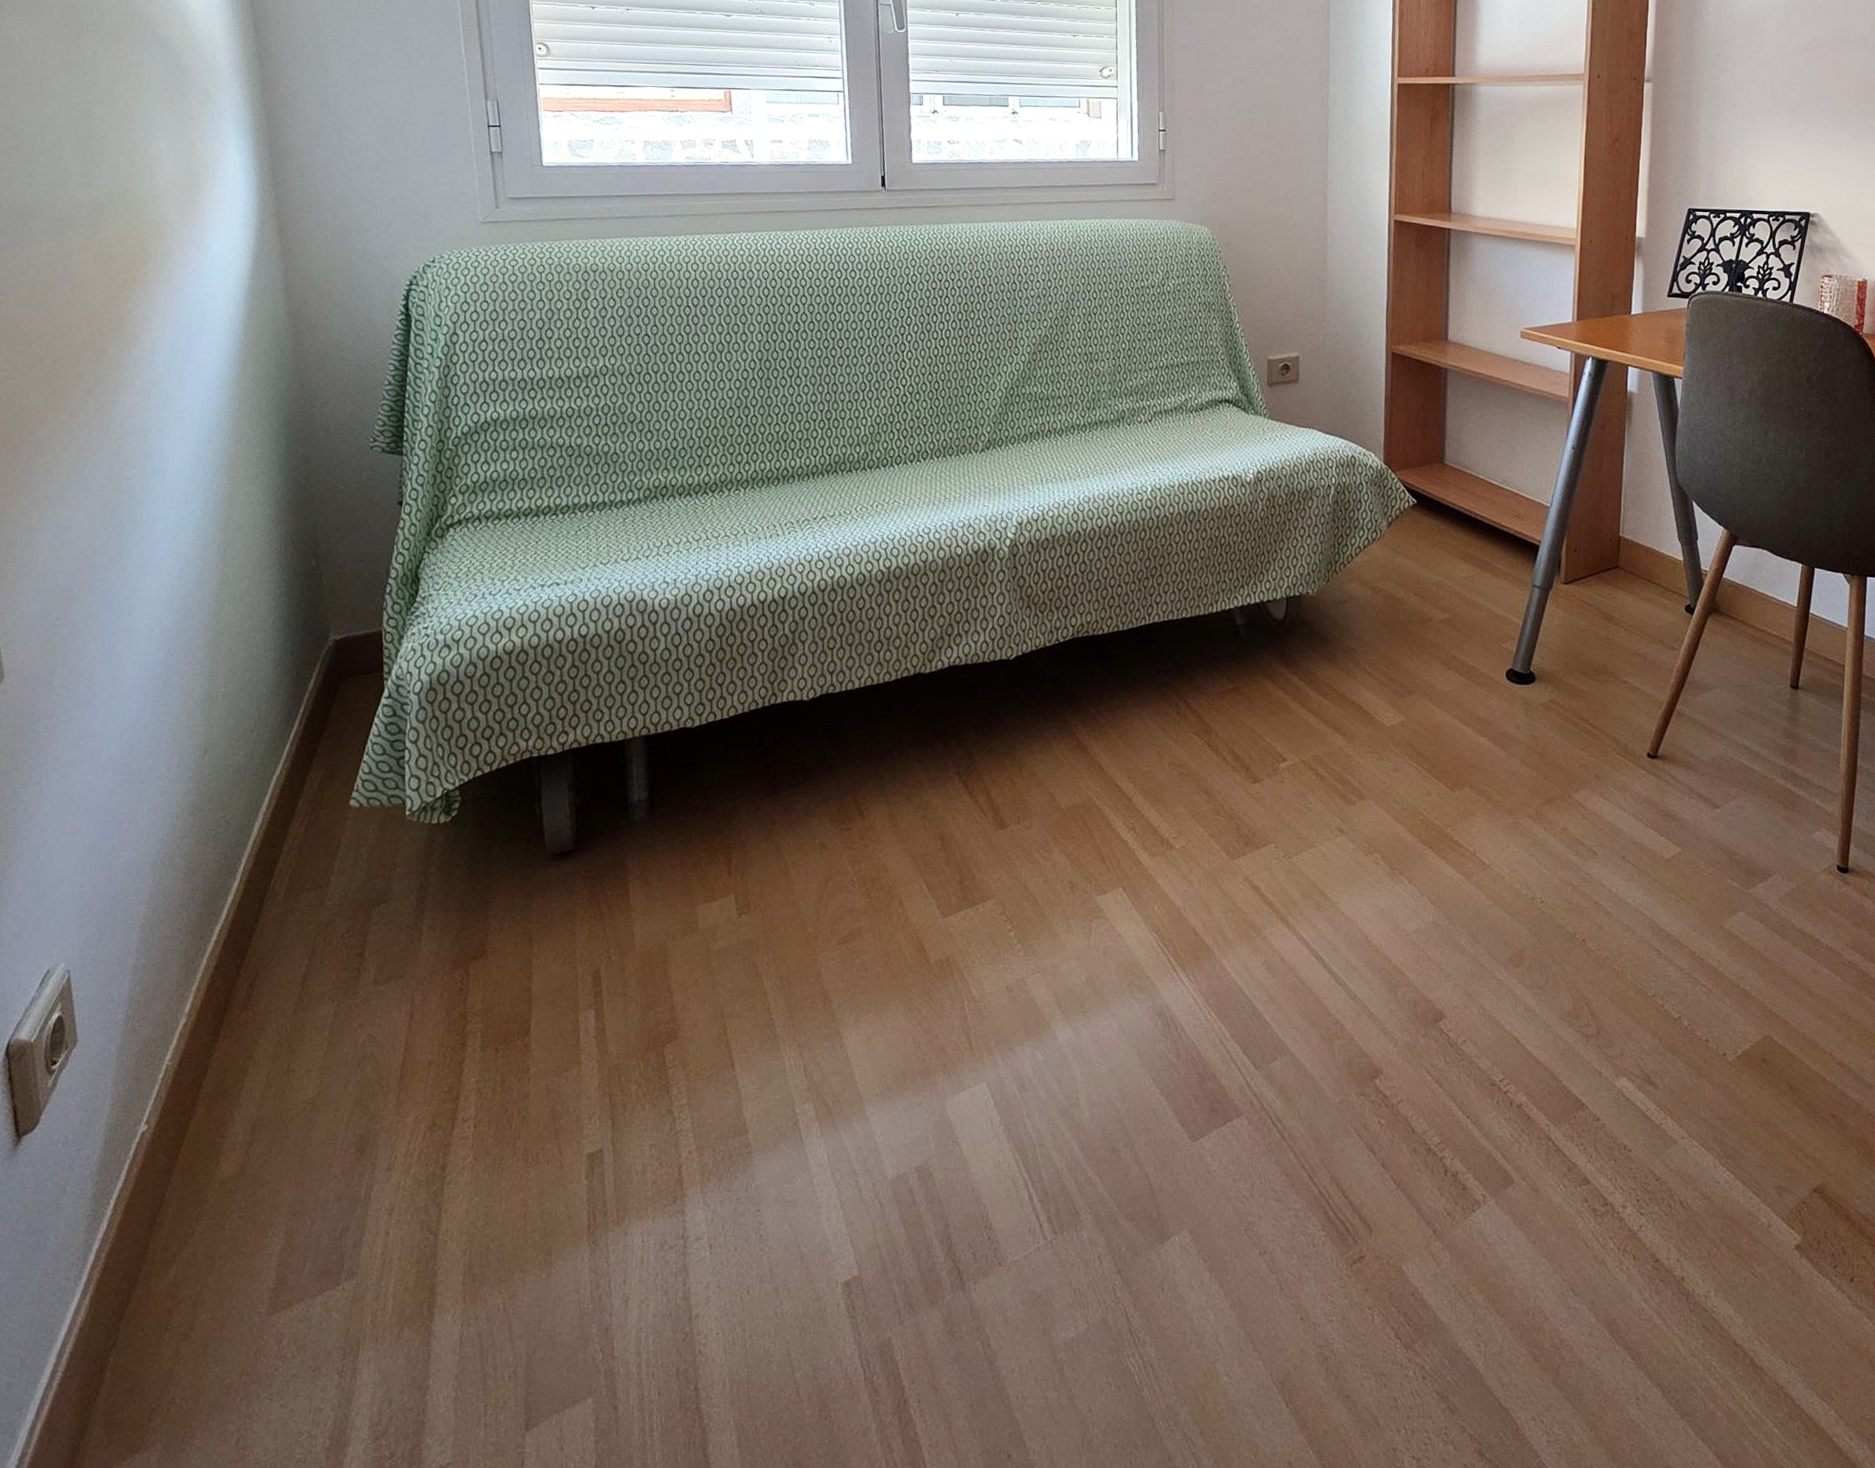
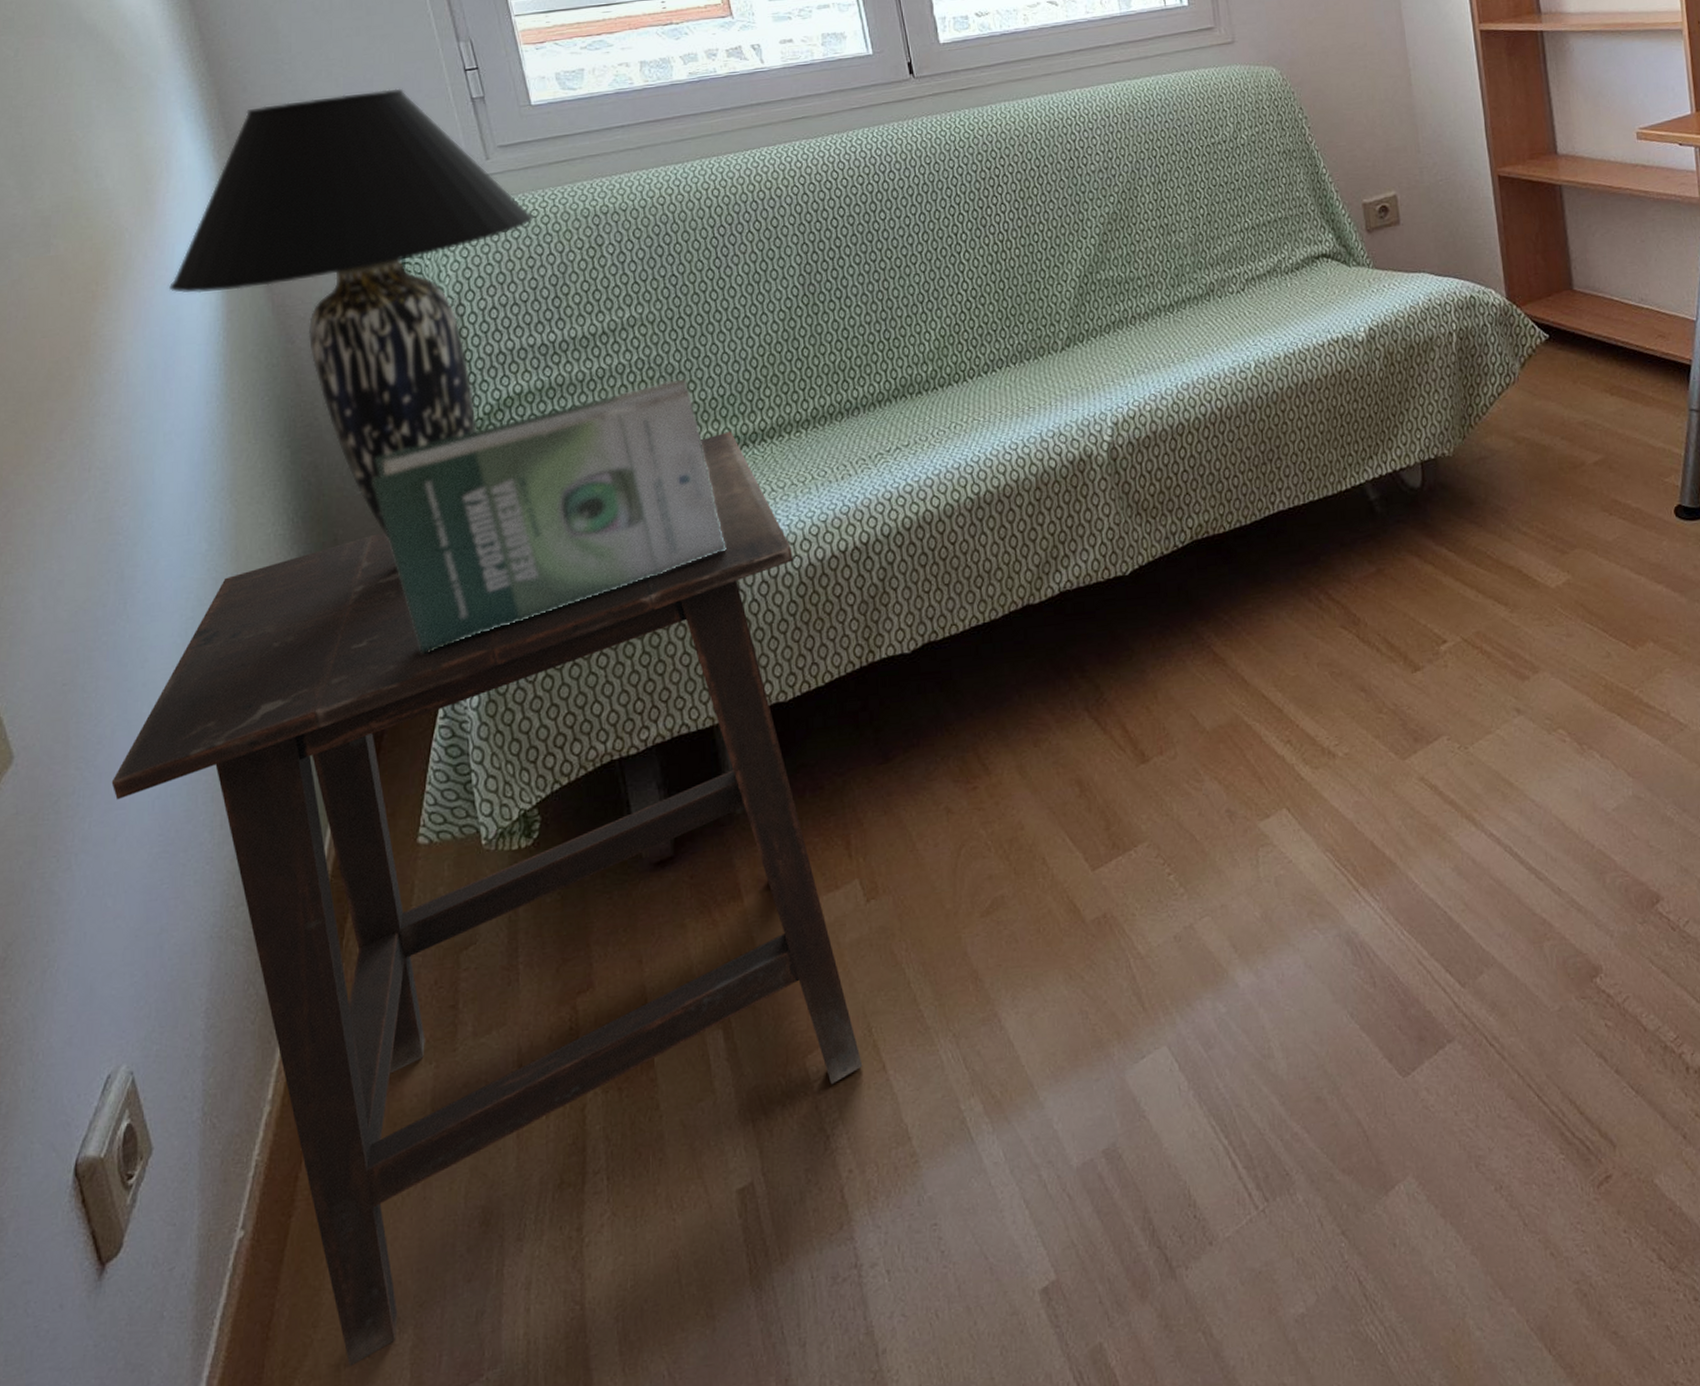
side table: none [87,480,718,1259] -> present [111,431,863,1366]
table lamp: none [200,132,531,532] -> present [169,88,534,539]
book: none [354,427,660,639] -> present [371,379,726,654]

